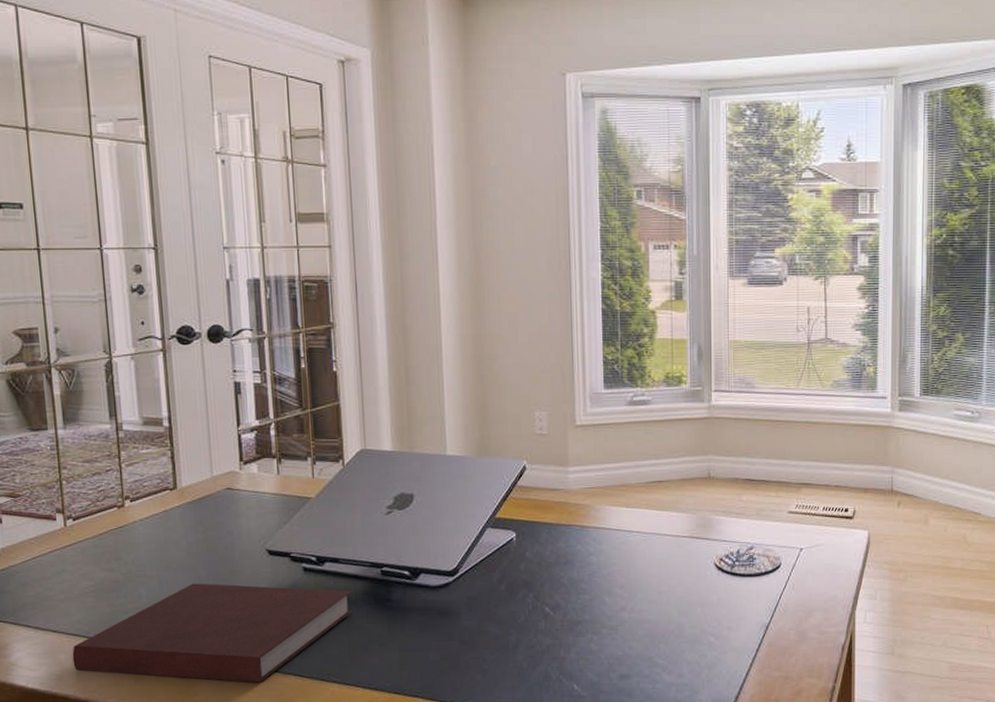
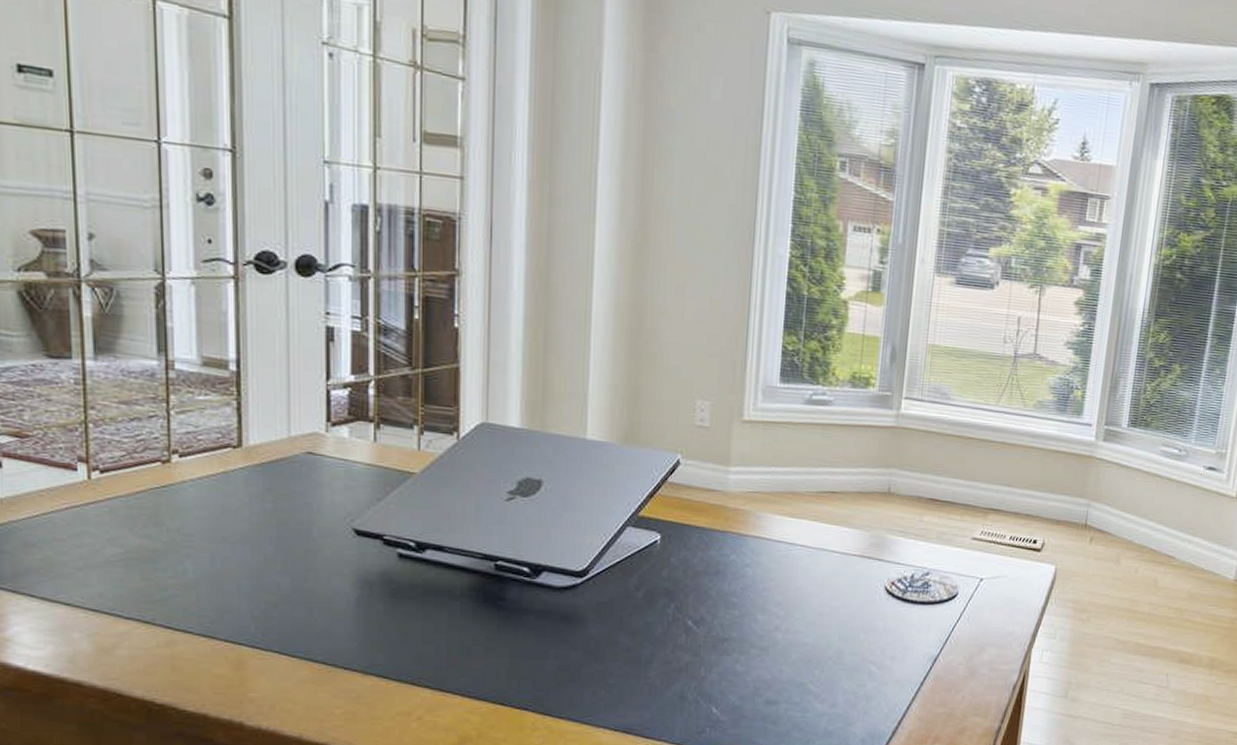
notebook: present [72,583,352,683] -> none [89,560,456,682]

